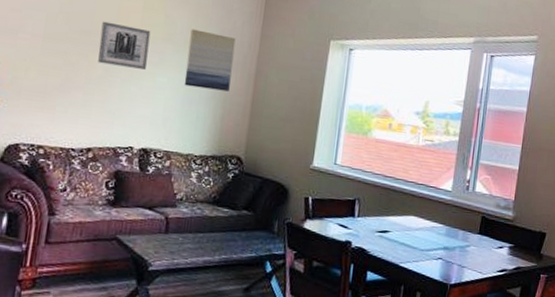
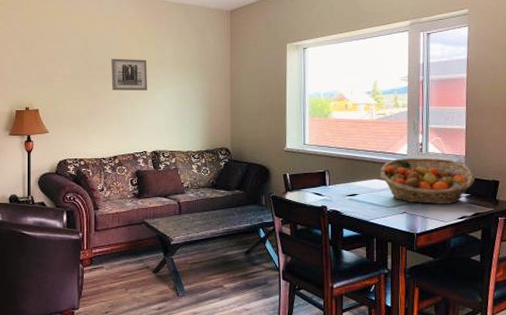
wall art: present [184,29,236,92] -> none [176,53,212,98]
fruit basket: none [418,194,521,254] -> present [380,157,475,204]

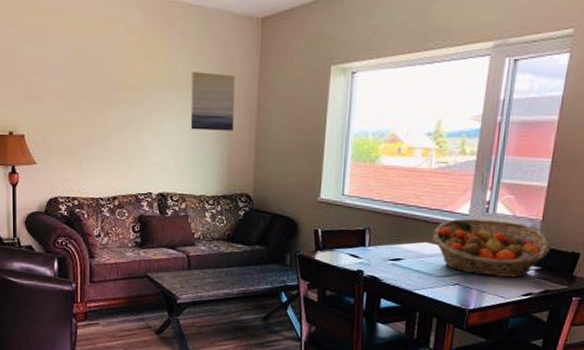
wall art: present [111,58,147,91] -> none [111,75,155,118]
wall art: none [176,53,212,98] -> present [190,71,235,131]

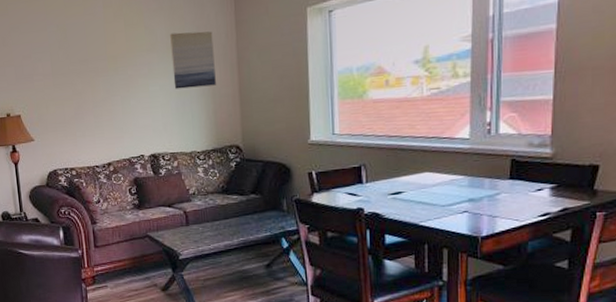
fruit basket: present [432,218,550,278] -> none [432,140,564,200]

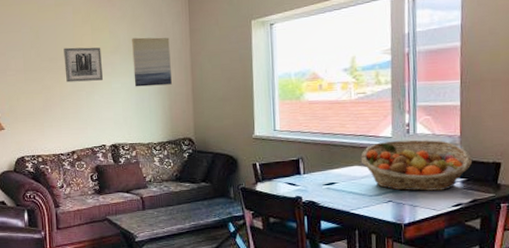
wall art: none [94,45,139,87] -> present [63,47,103,83]
fruit basket: none [432,140,564,200] -> present [360,139,472,191]

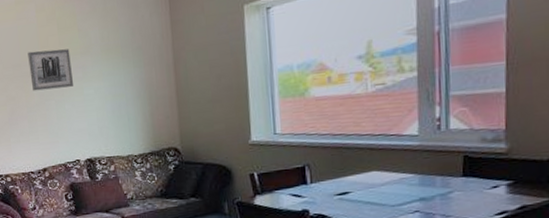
wall art: present [132,37,172,87] -> none [104,32,152,92]
fruit basket: present [360,139,472,191] -> none [380,136,520,199]

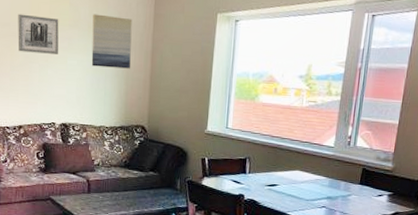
wall art: none [104,32,152,92] -> present [91,14,132,69]

